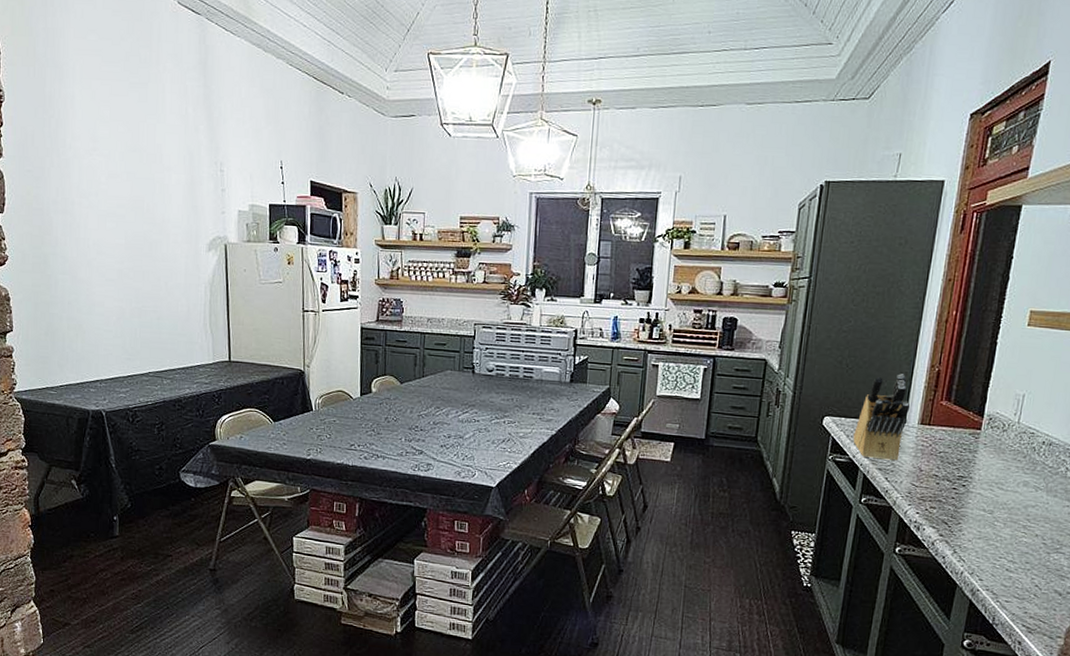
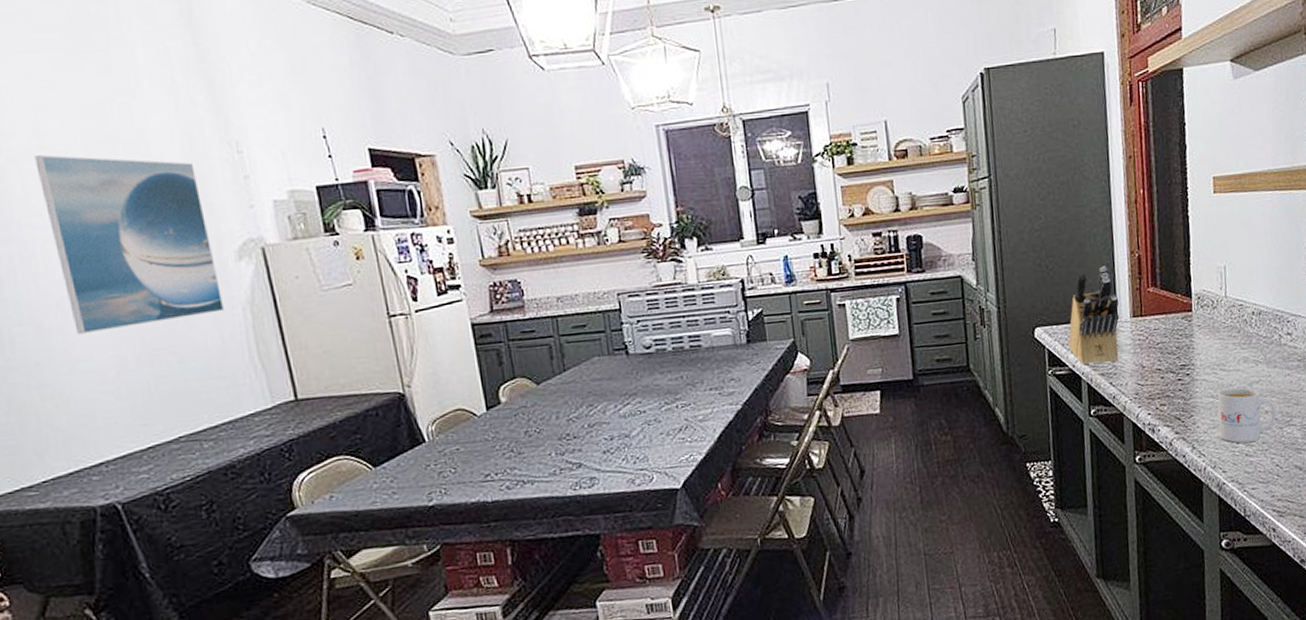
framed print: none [89,155,194,288] -> present [34,155,225,335]
mug: none [983,506,1047,560] -> present [1217,387,1276,444]

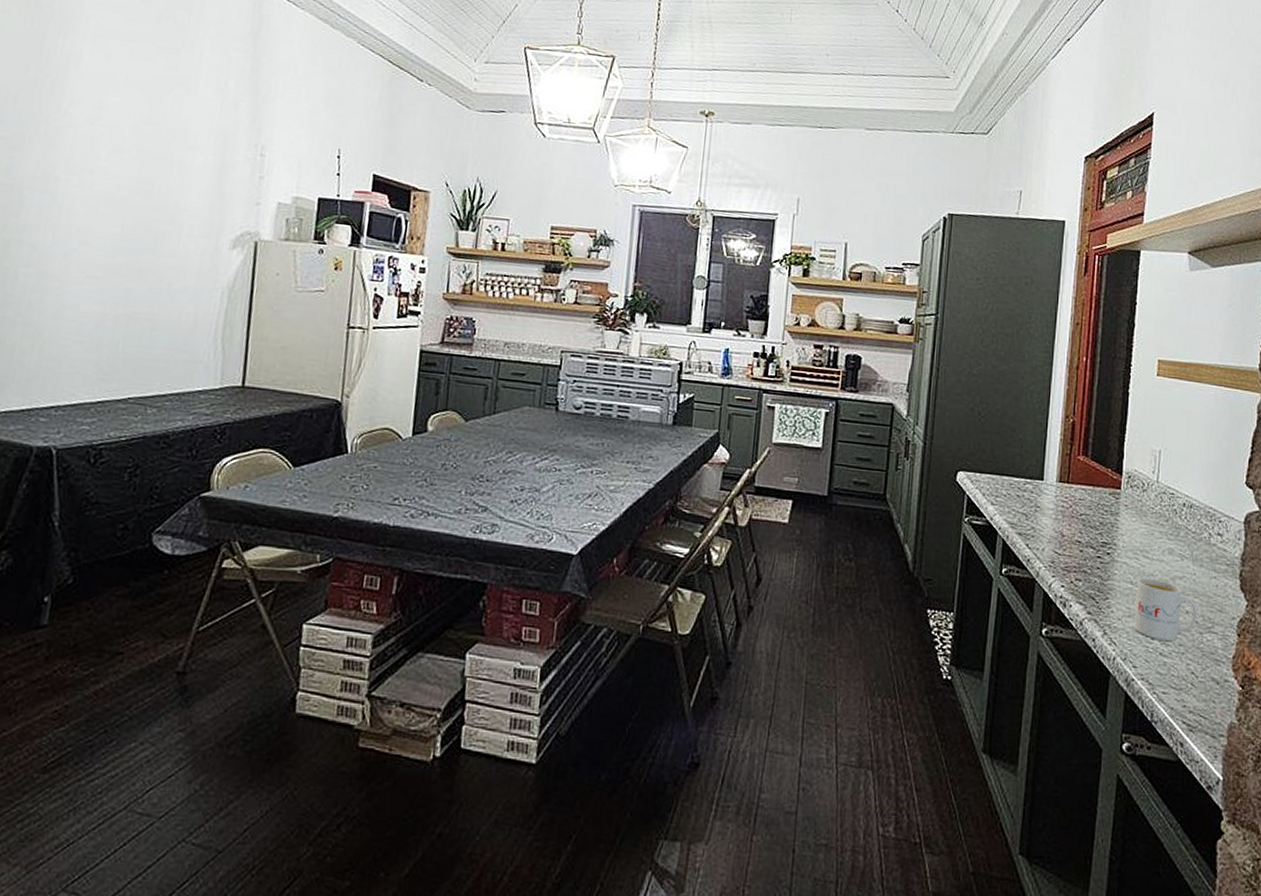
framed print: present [34,155,225,335] -> none [72,124,221,292]
knife block: present [1068,266,1120,366] -> none [989,424,1047,524]

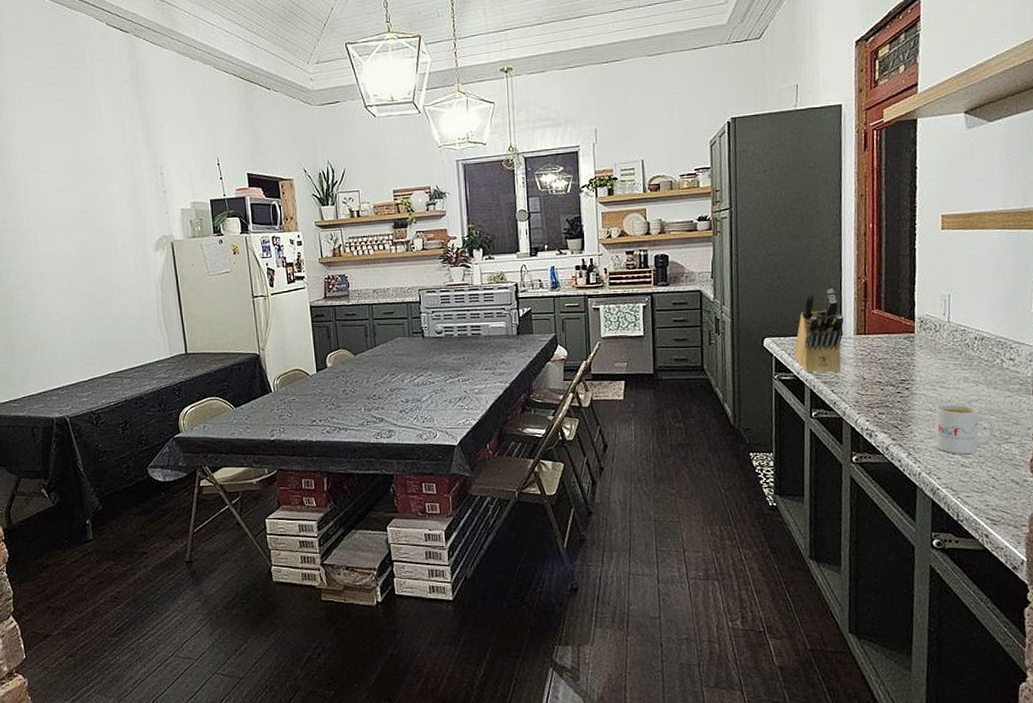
knife block: none [989,424,1047,524] -> present [794,289,844,374]

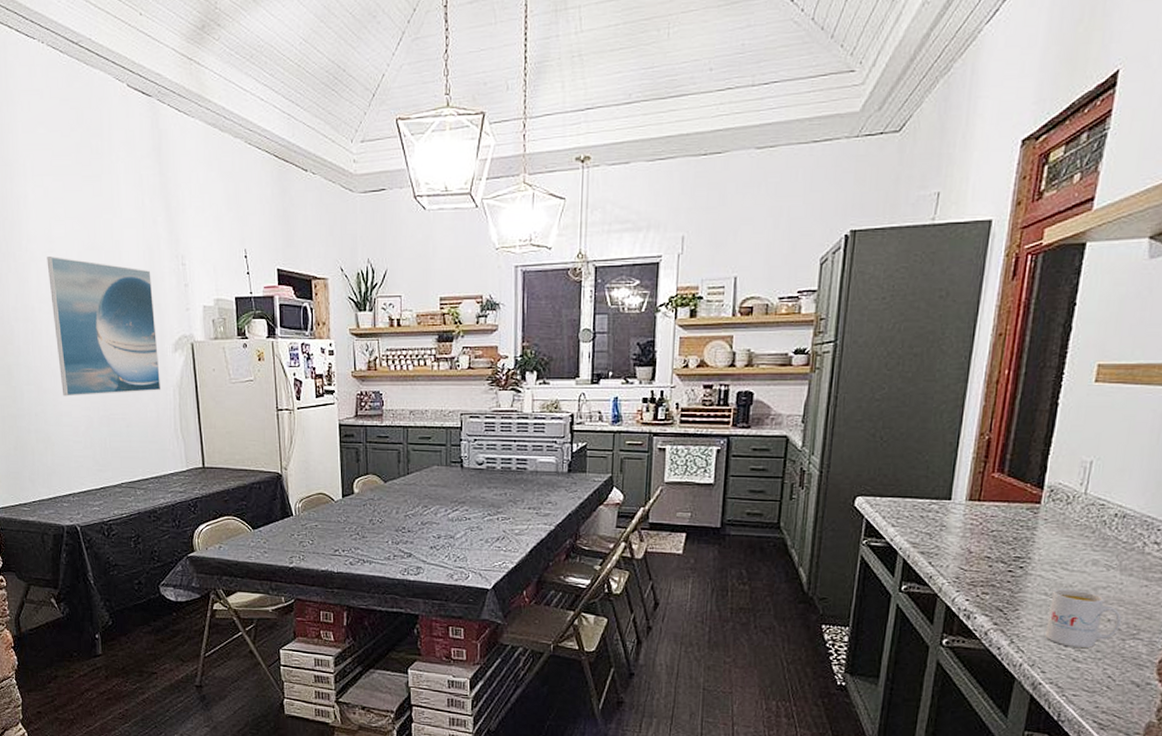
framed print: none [34,173,145,298] -> present [47,257,161,396]
knife block: present [794,289,844,374] -> none [890,444,957,543]

